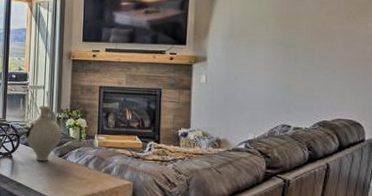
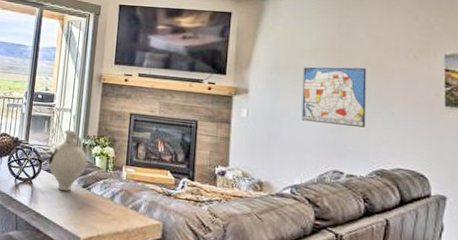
wall art: none [254,30,312,85] -> present [301,67,367,128]

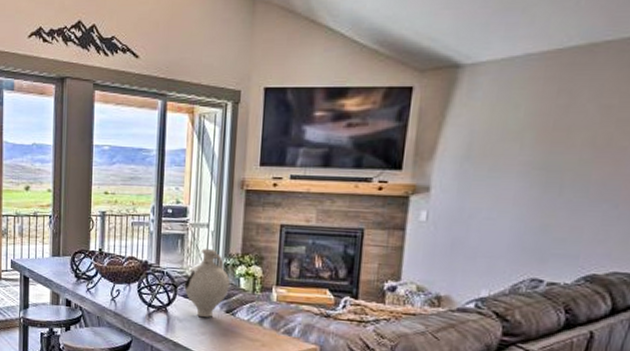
wall art: present [301,67,367,128] -> none [496,148,590,225]

